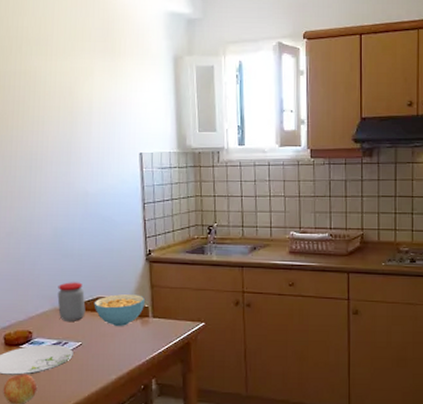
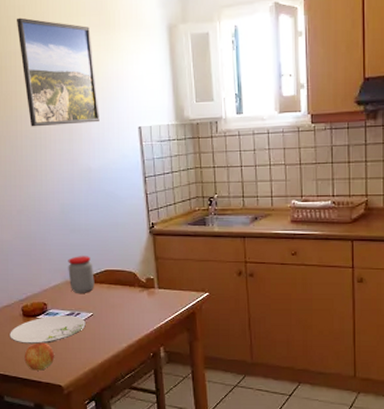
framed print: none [19,38,100,148] -> present [17,17,100,127]
cereal bowl: present [94,294,145,326] -> none [102,267,150,297]

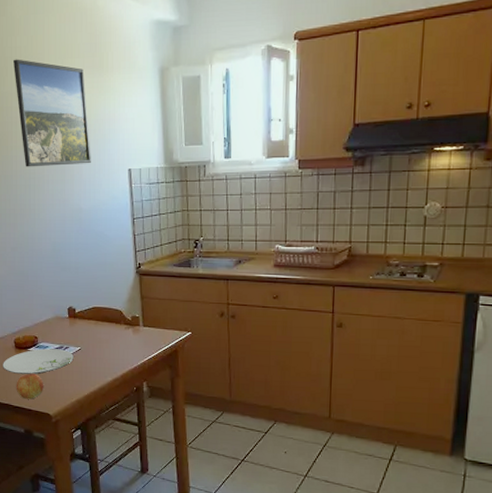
jar: present [68,256,95,293] -> none [58,293,83,329]

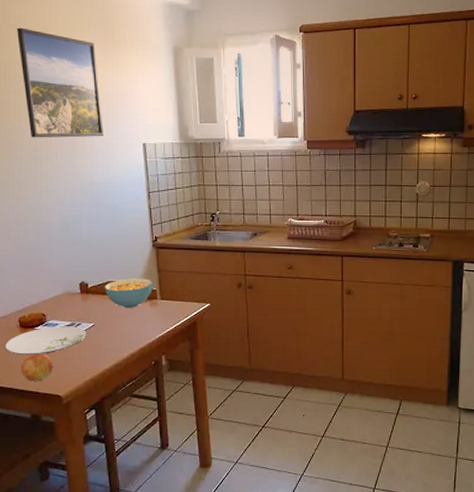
cereal bowl: none [90,305,135,334] -> present [104,279,152,308]

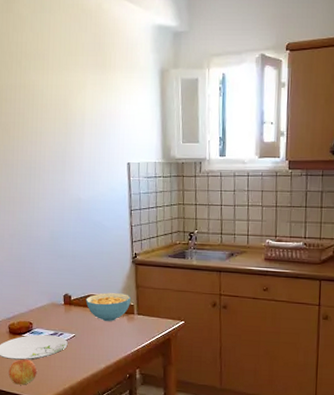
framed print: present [17,27,103,138] -> none [18,53,92,157]

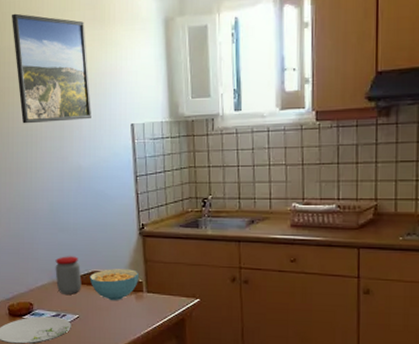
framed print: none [18,53,92,157] -> present [12,13,91,124]
jar: none [54,280,79,315] -> present [55,256,82,295]

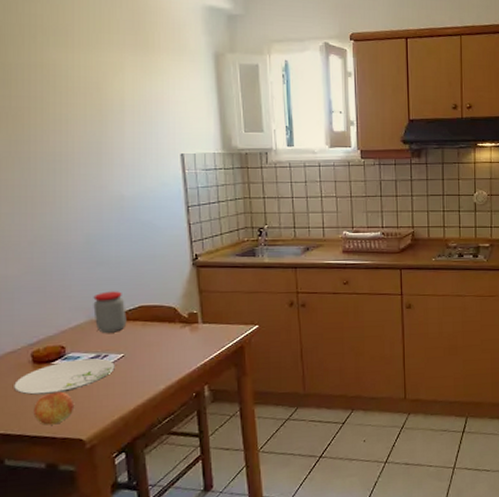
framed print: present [12,13,91,124] -> none [32,27,135,149]
cereal bowl: present [89,269,138,300] -> none [136,301,193,334]

